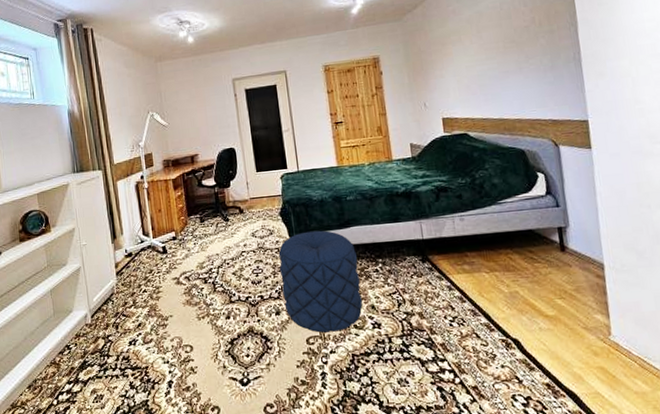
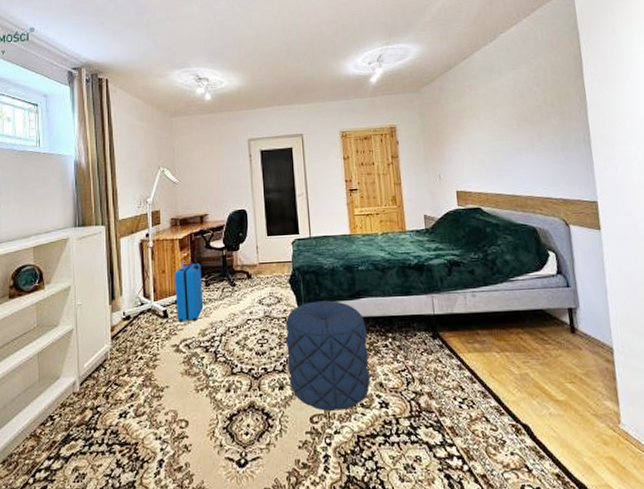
suitcase: none [170,189,200,257] -> present [175,251,204,323]

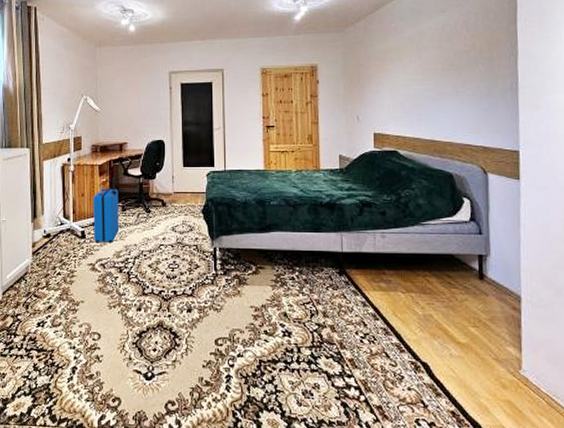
pouf: present [285,300,370,411] -> none [196,231,275,335]

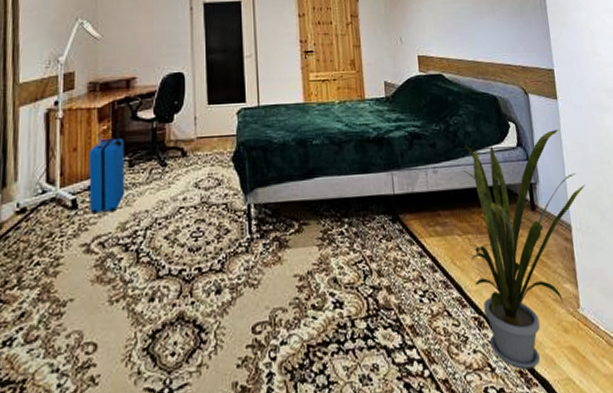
house plant: none [406,209,542,412] -> present [461,130,586,370]

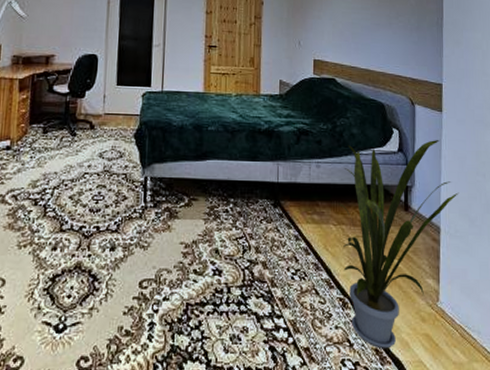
suitcase: present [88,122,126,215] -> none [6,93,41,171]

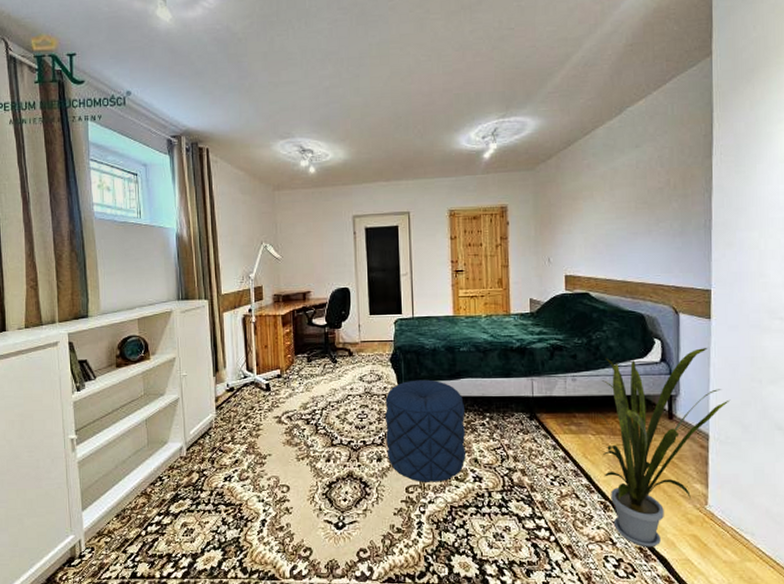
pouf: none [122,159,210,276] -> present [385,379,466,482]

